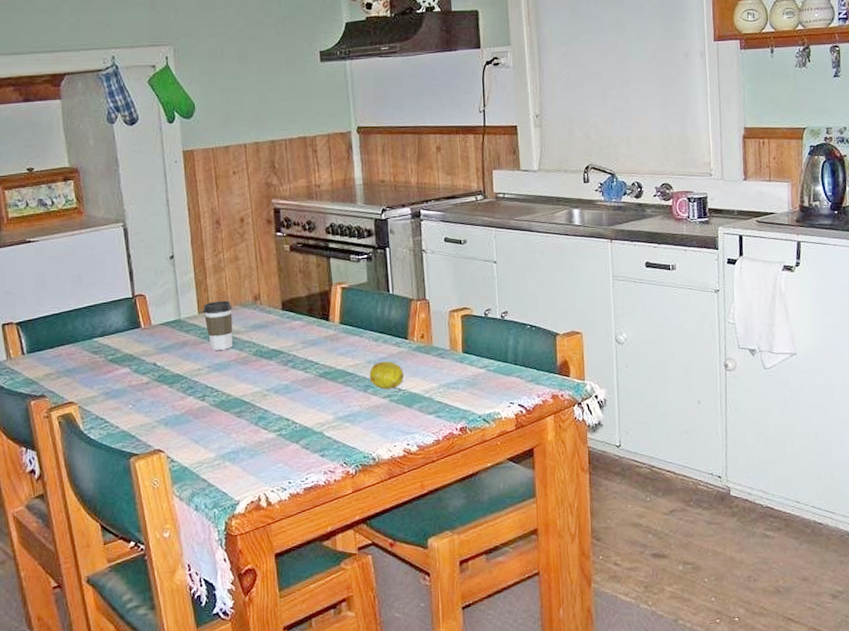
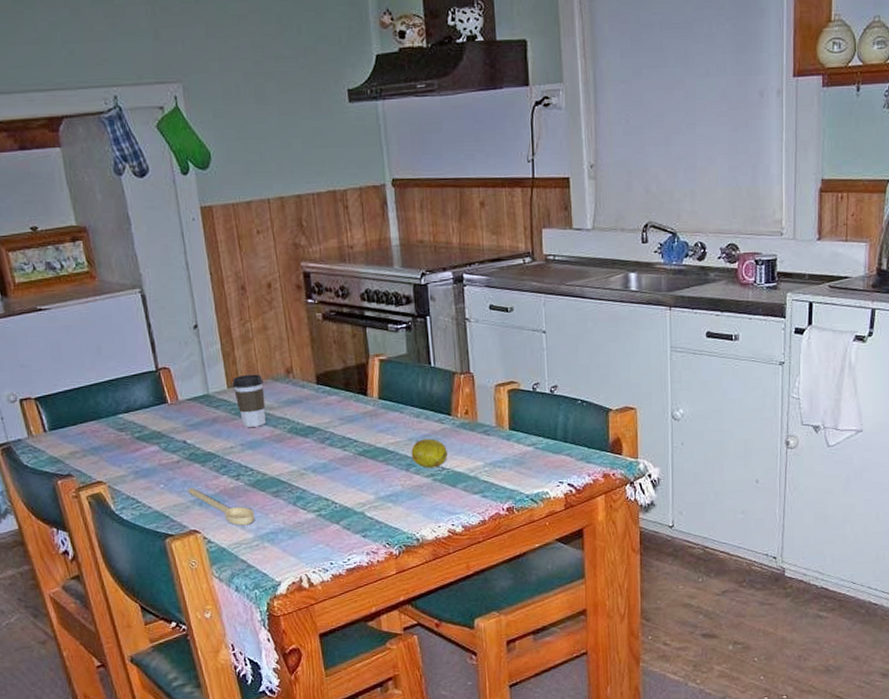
spoon: none [154,408,218,445] -> present [187,487,255,526]

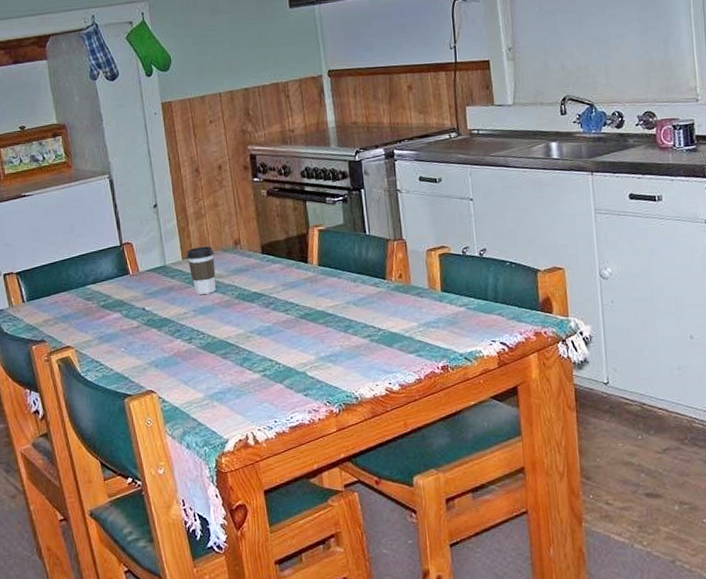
spoon: present [187,487,255,526] -> none [145,350,206,386]
fruit: present [411,438,447,468] -> none [349,301,383,330]

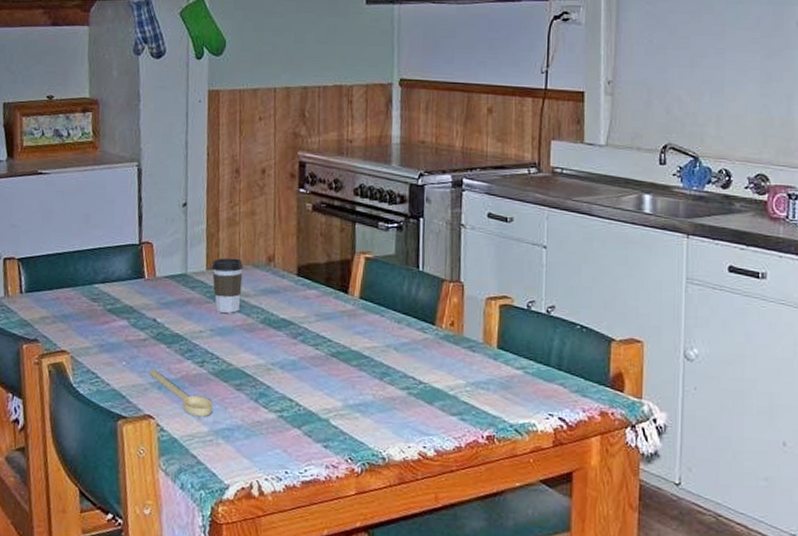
spoon: none [145,350,206,386] -> present [149,368,214,417]

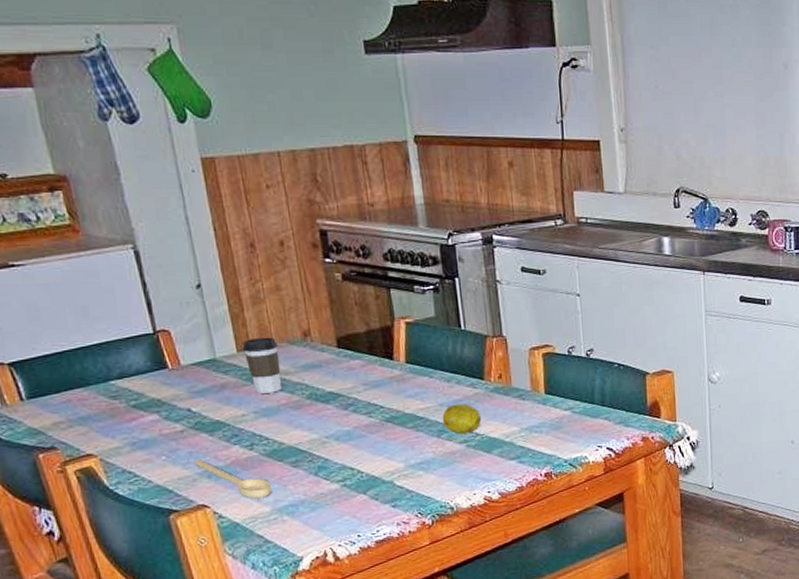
fruit: none [387,347,427,381] -> present [442,403,481,435]

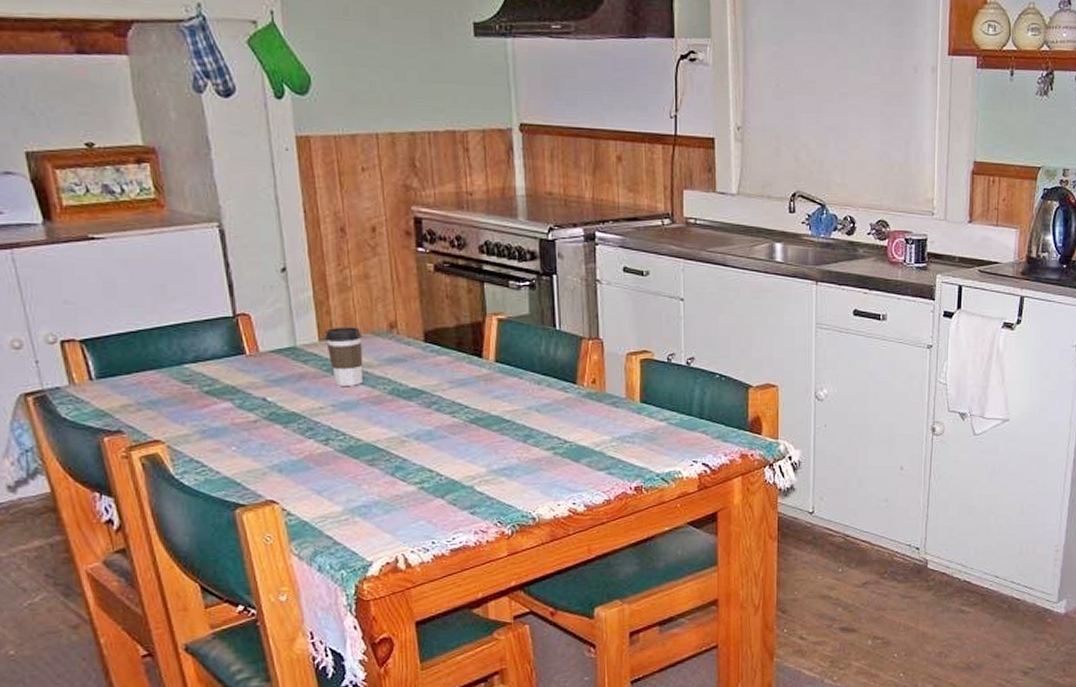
spoon: present [194,459,272,499] -> none [265,451,345,497]
fruit: present [442,403,481,435] -> none [530,408,570,441]

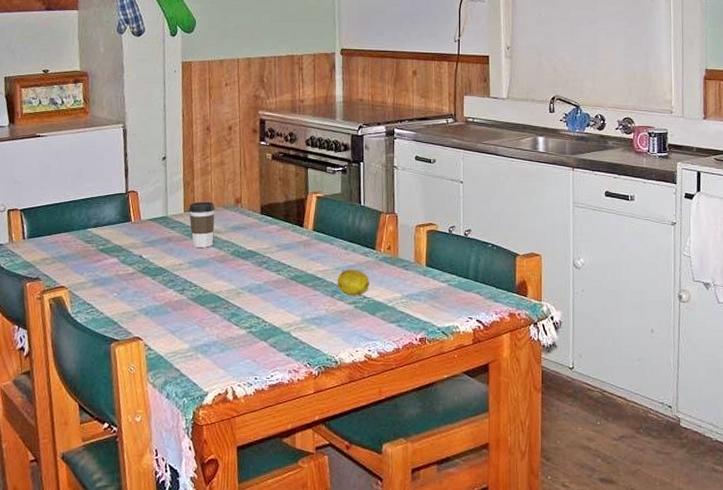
fruit: none [530,408,570,441] -> present [337,269,369,296]

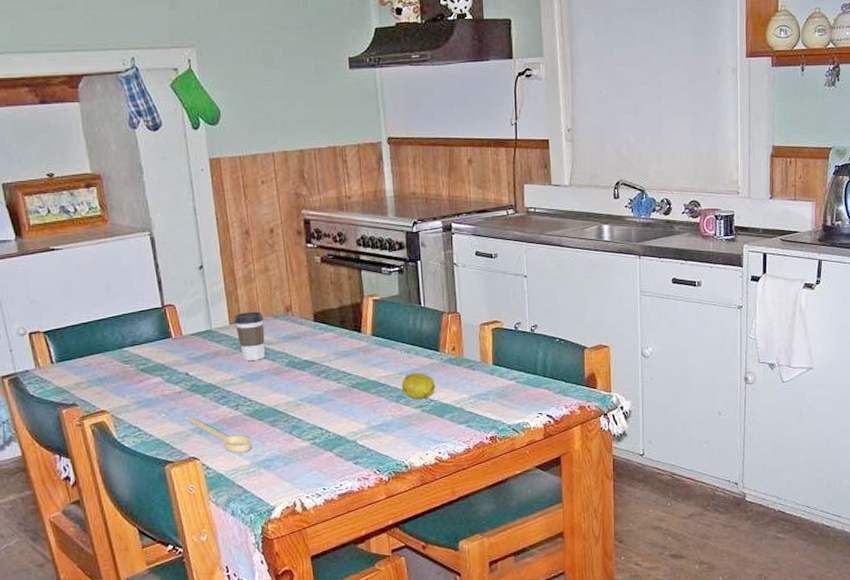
spoon: none [137,297,193,336] -> present [188,416,252,453]

